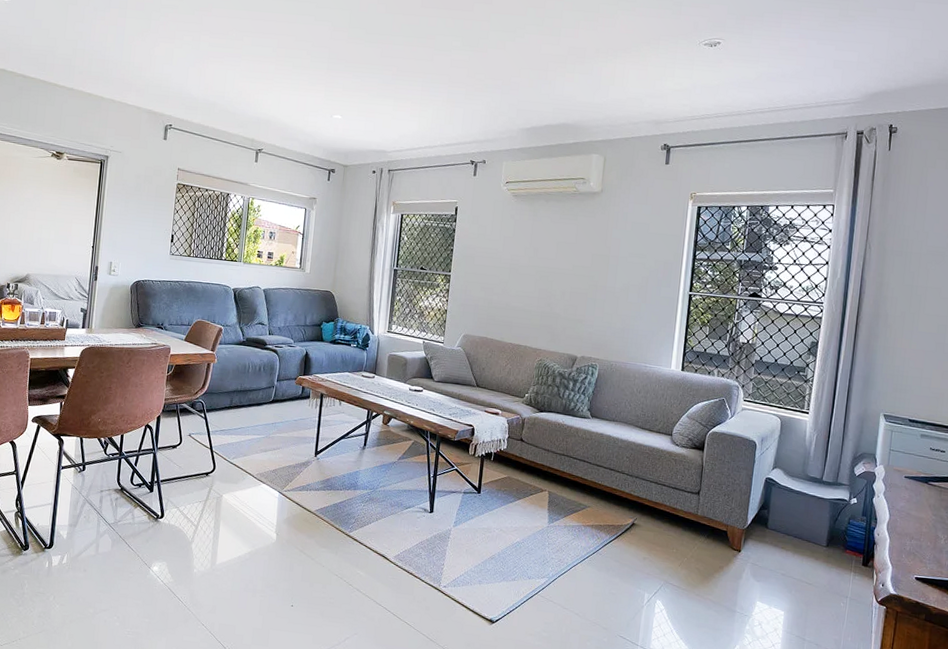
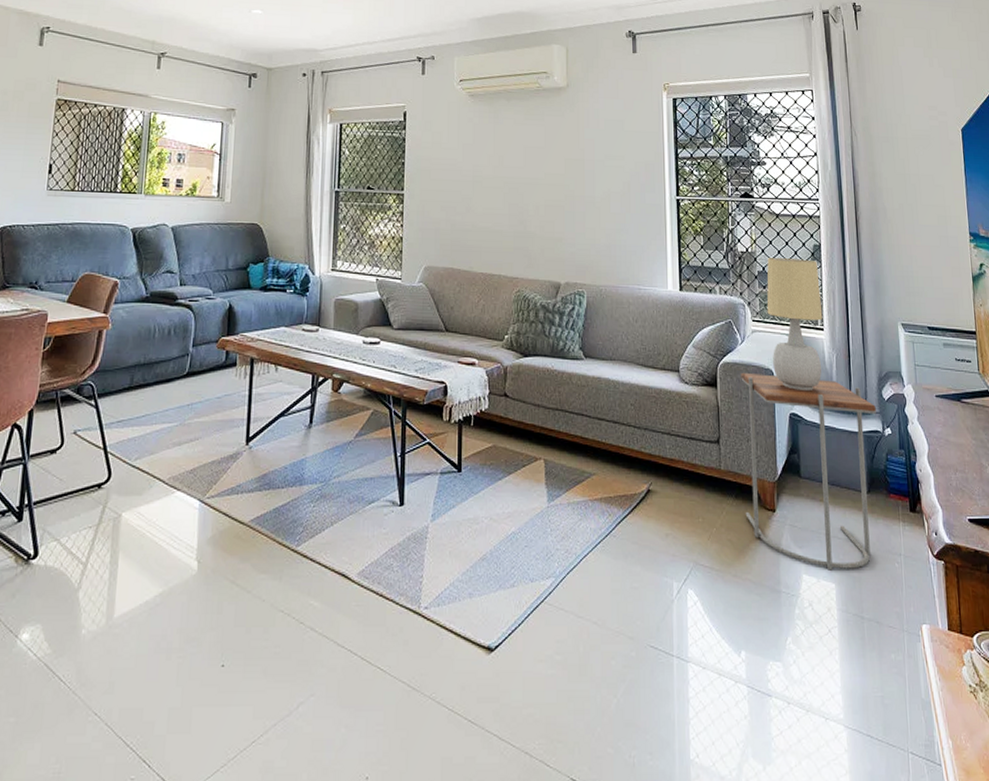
side table: none [714,441,846,603] -> present [741,372,876,570]
table lamp: none [757,350,813,462] -> present [767,258,823,392]

